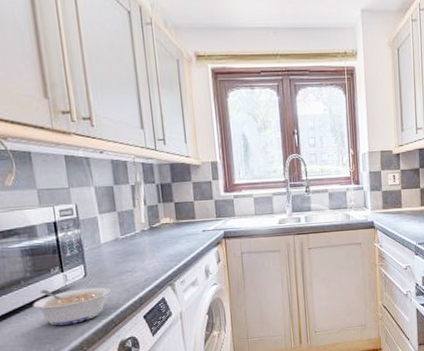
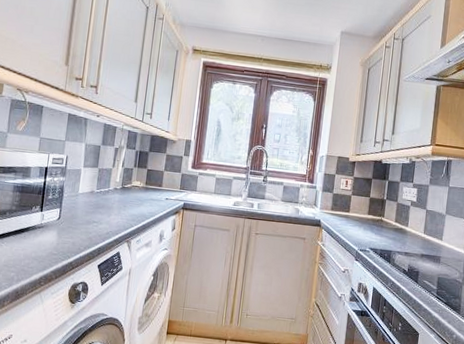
legume: present [33,287,111,326] -> none [10,223,77,259]

